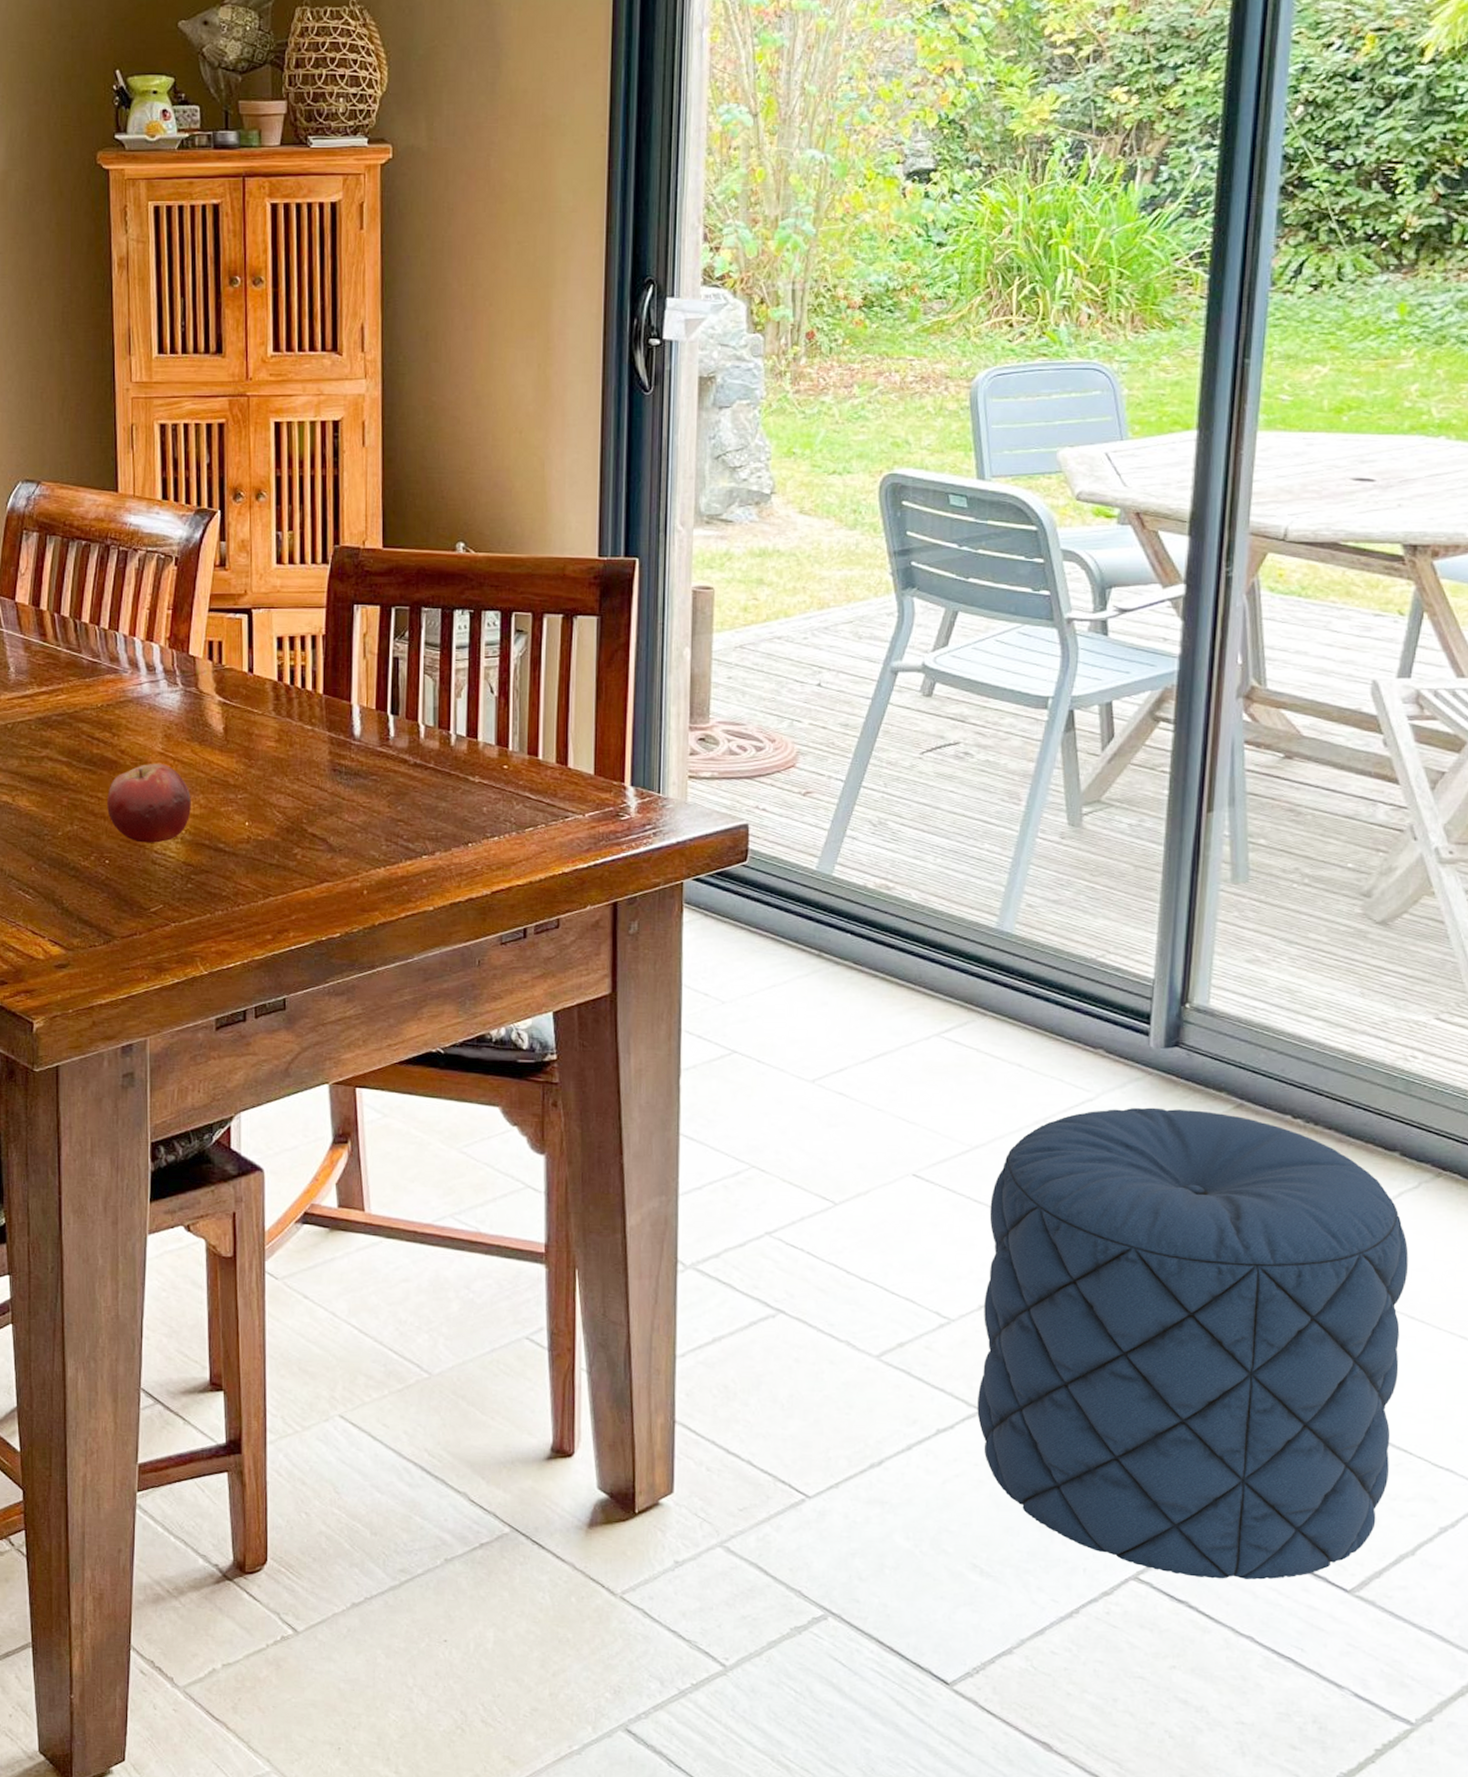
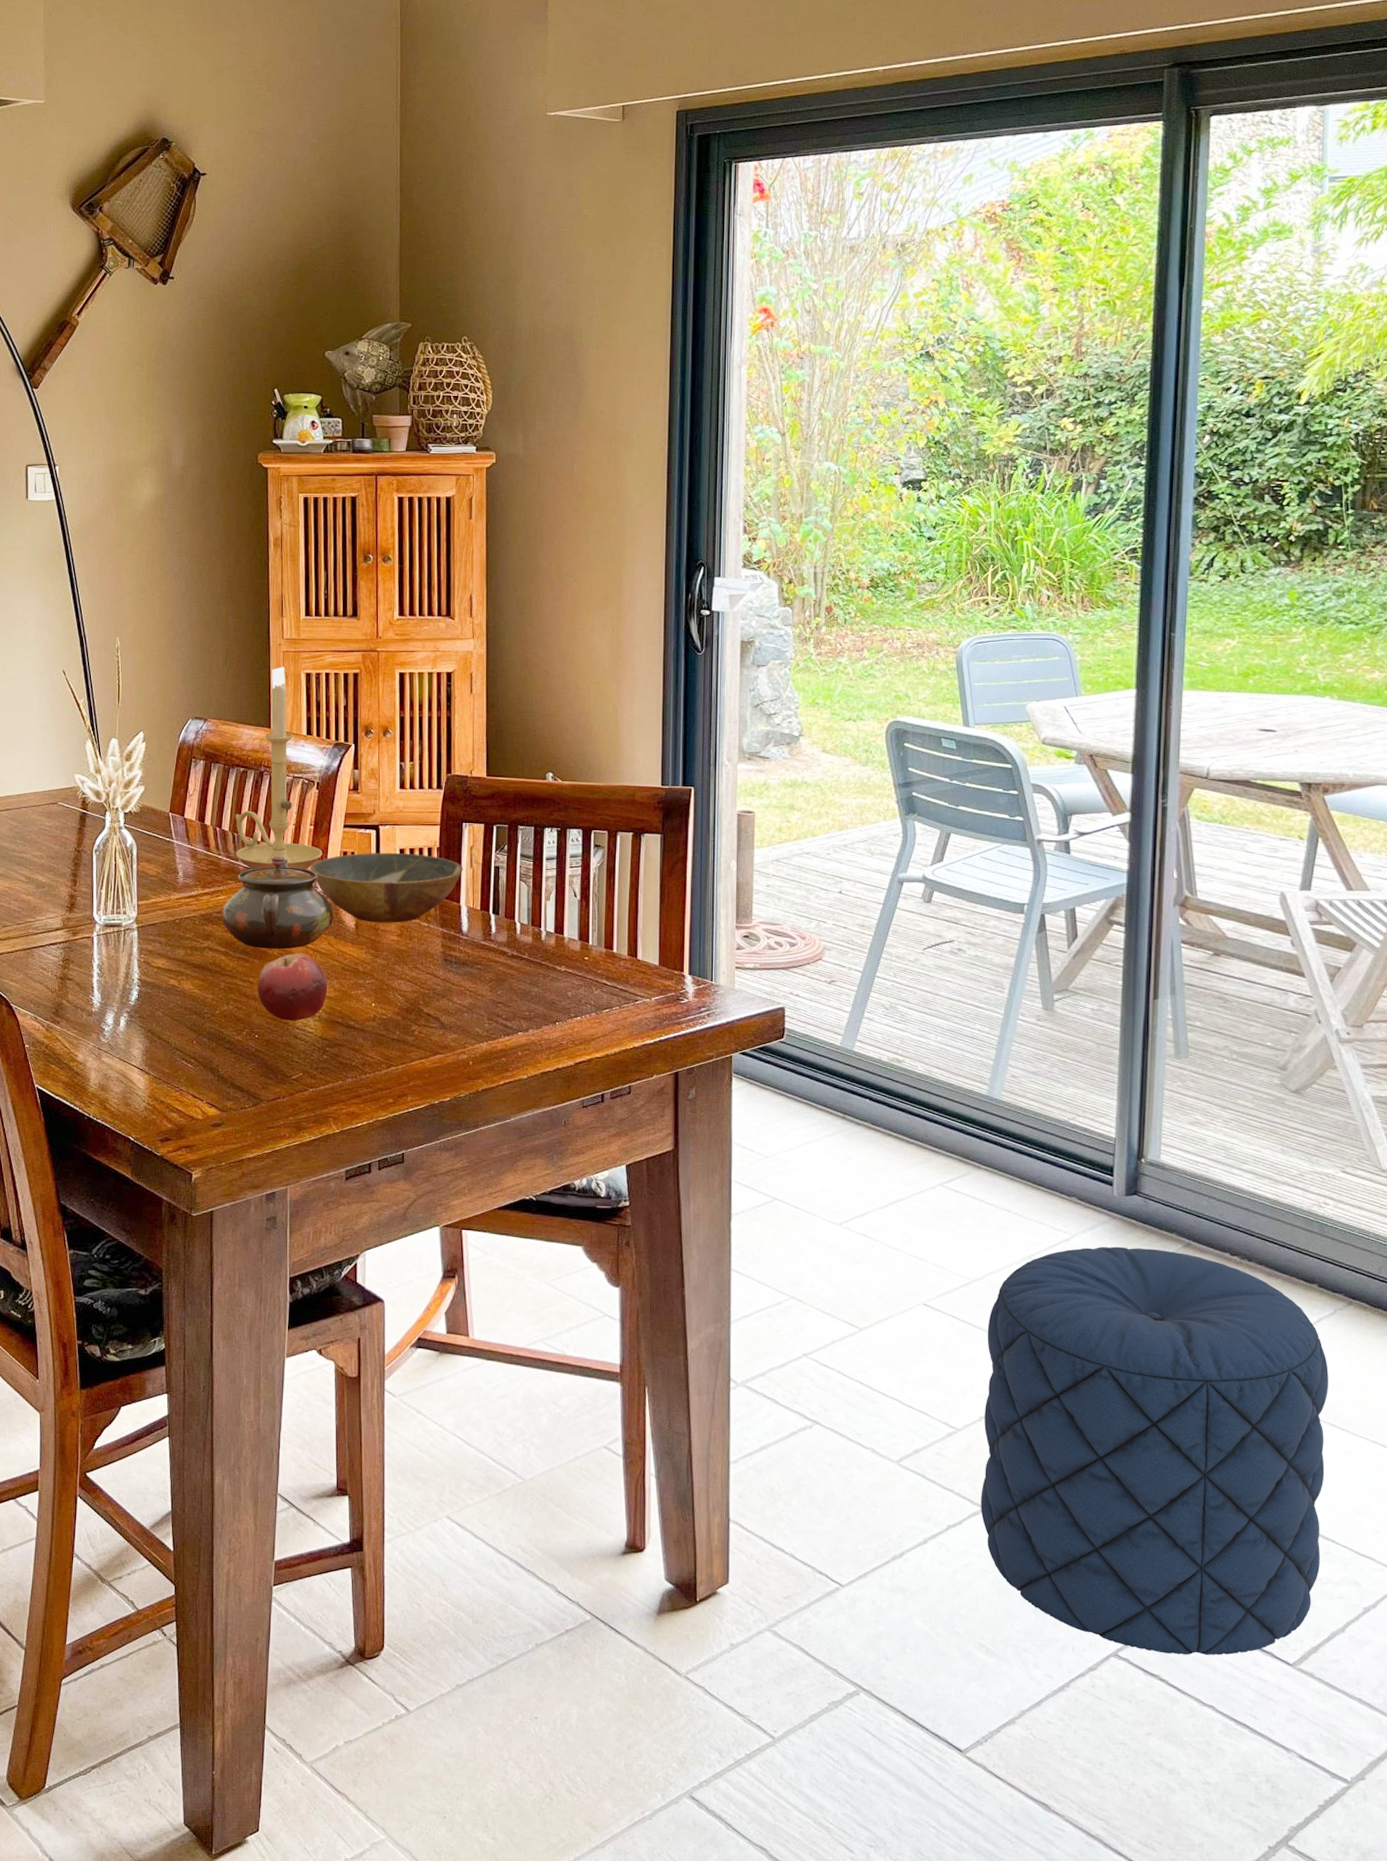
teapot: none [63,647,198,759] -> present [222,856,334,949]
candle holder: none [77,416,183,664] -> present [236,666,323,870]
bowl: none [169,641,355,726] -> present [310,852,464,923]

